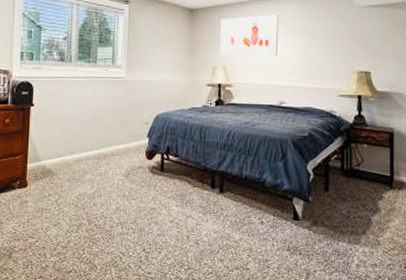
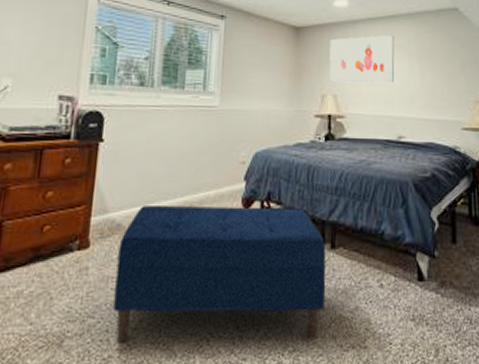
bench: none [48,155,216,262] -> present [113,204,327,343]

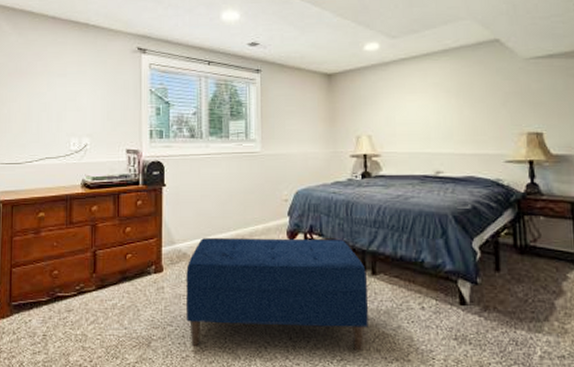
wall art: present [330,35,395,83] -> none [362,73,430,123]

